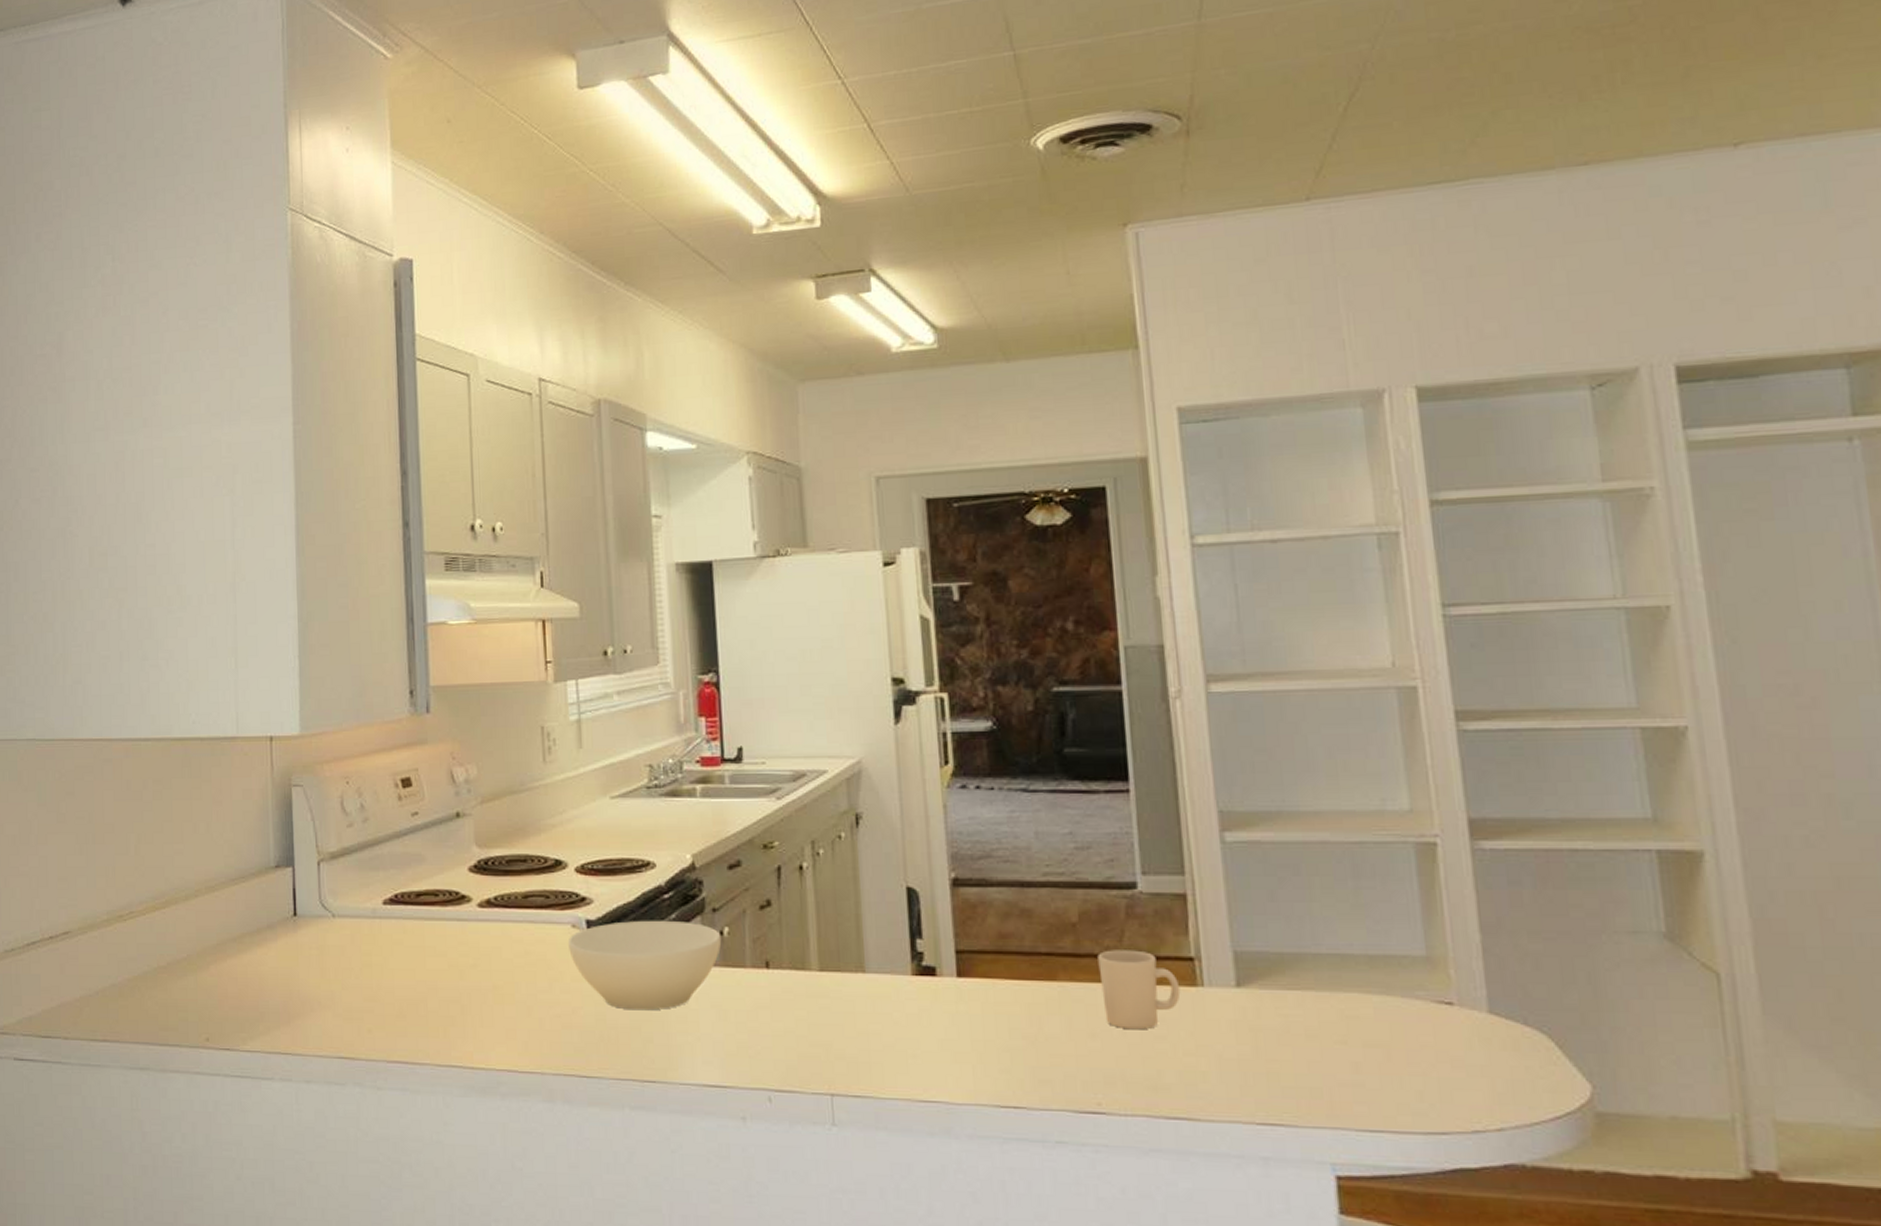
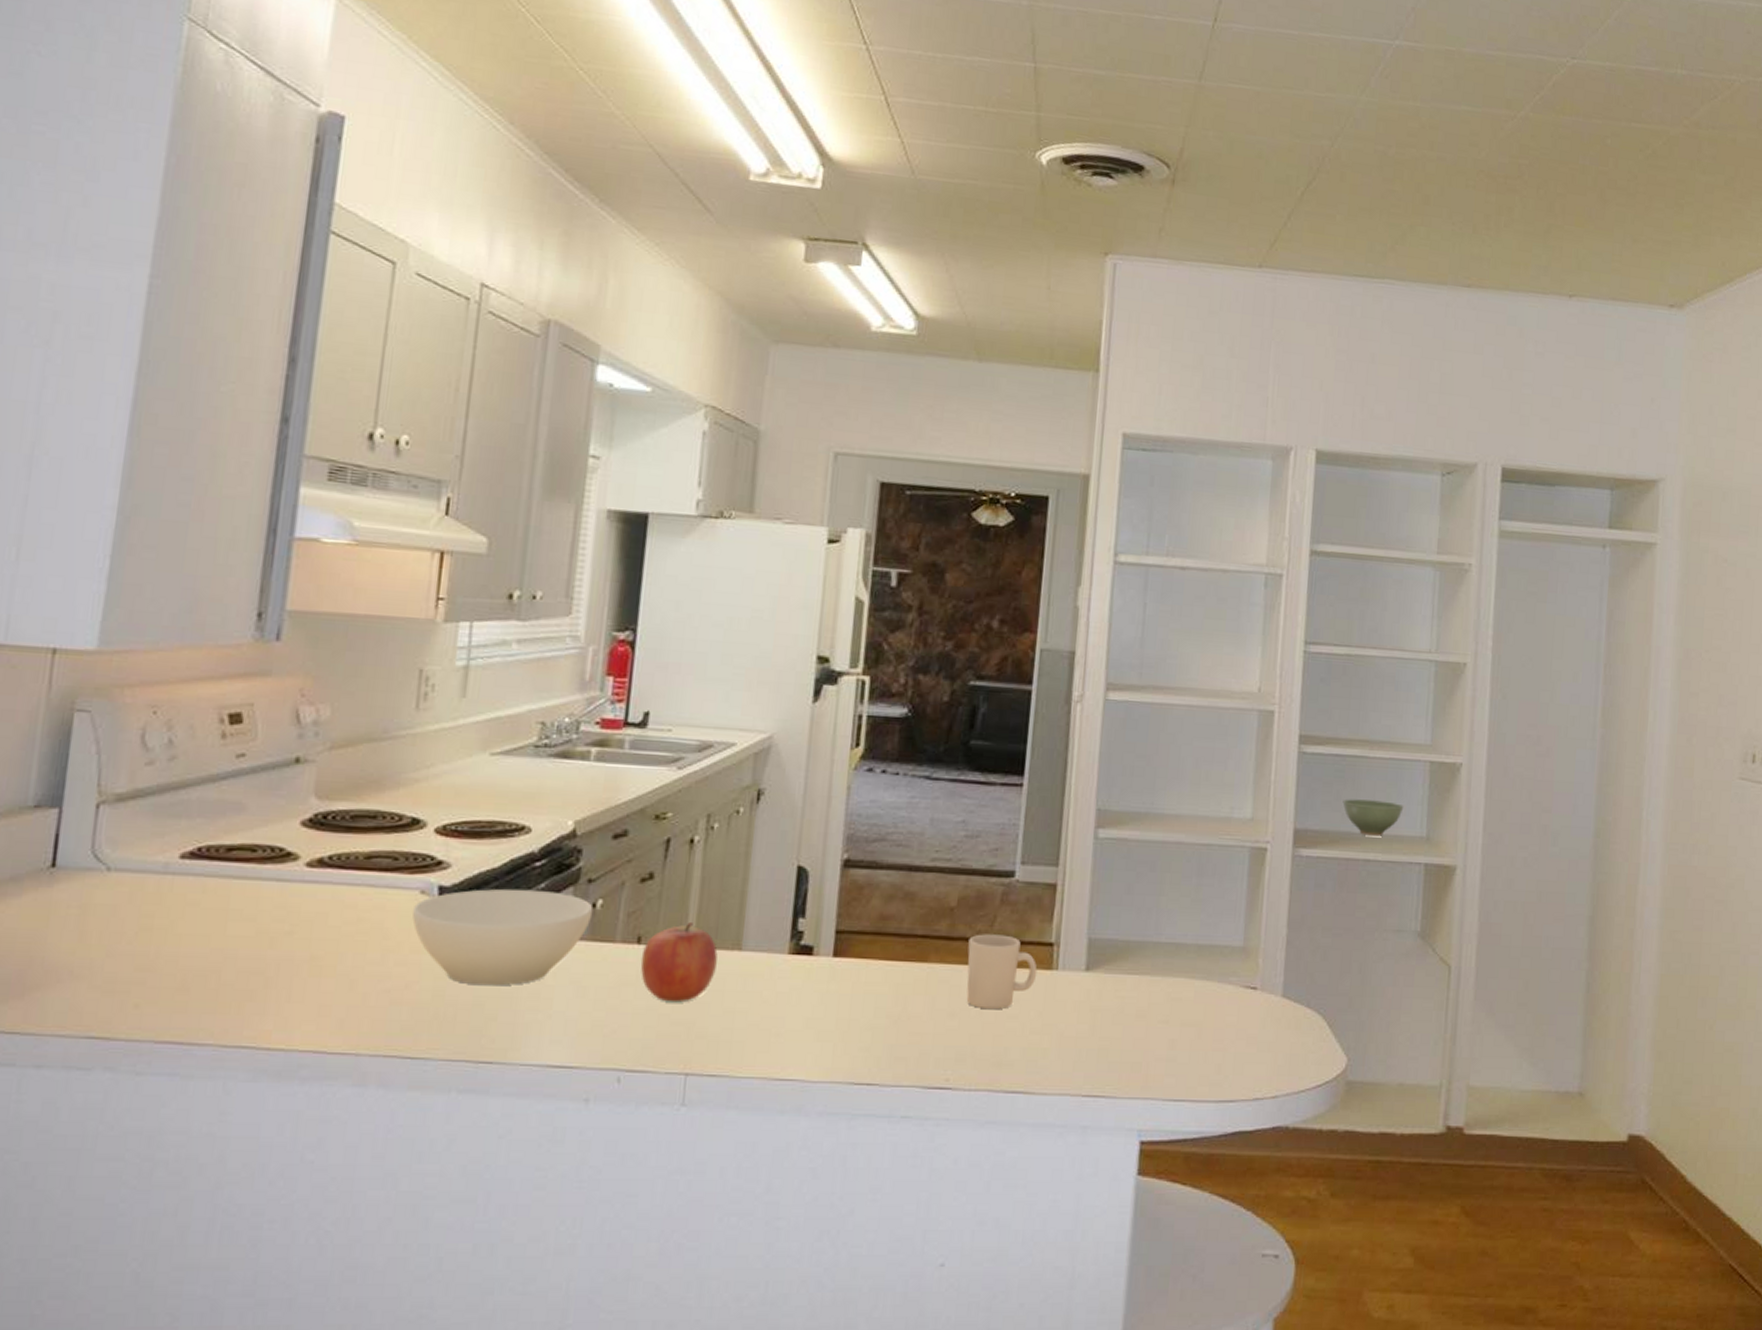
fruit: none [771,945,844,1023] -> present [640,921,718,1001]
bowl: none [1527,779,1614,821] -> present [1342,799,1404,836]

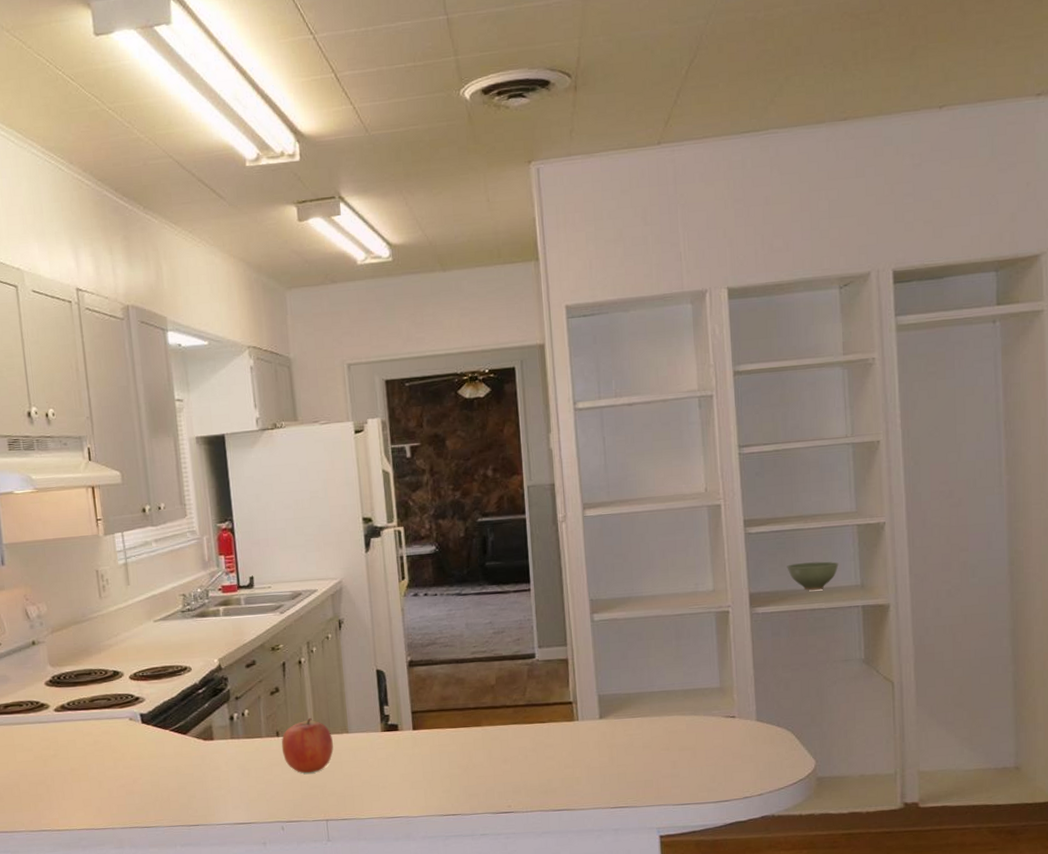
bowl: present [412,888,594,986] -> none [127,708,243,776]
mug: present [966,934,1038,1009] -> none [508,700,563,754]

